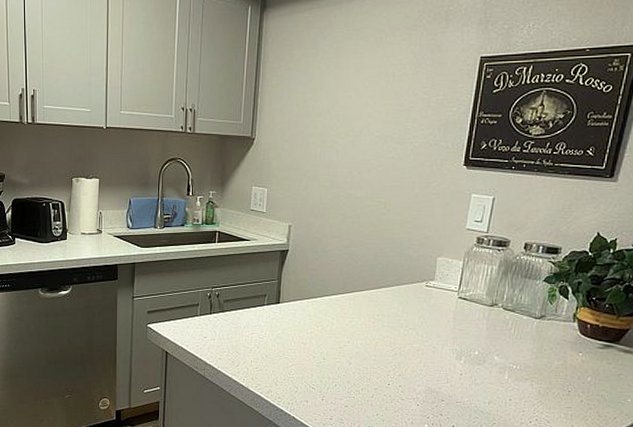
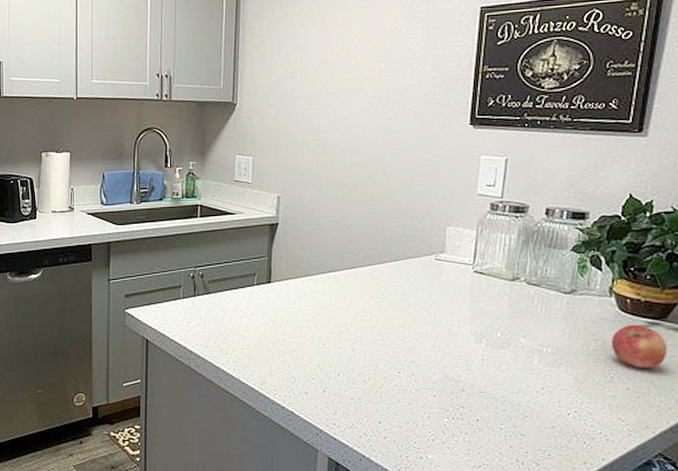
apple: none [571,346,618,384] -> present [611,324,668,368]

